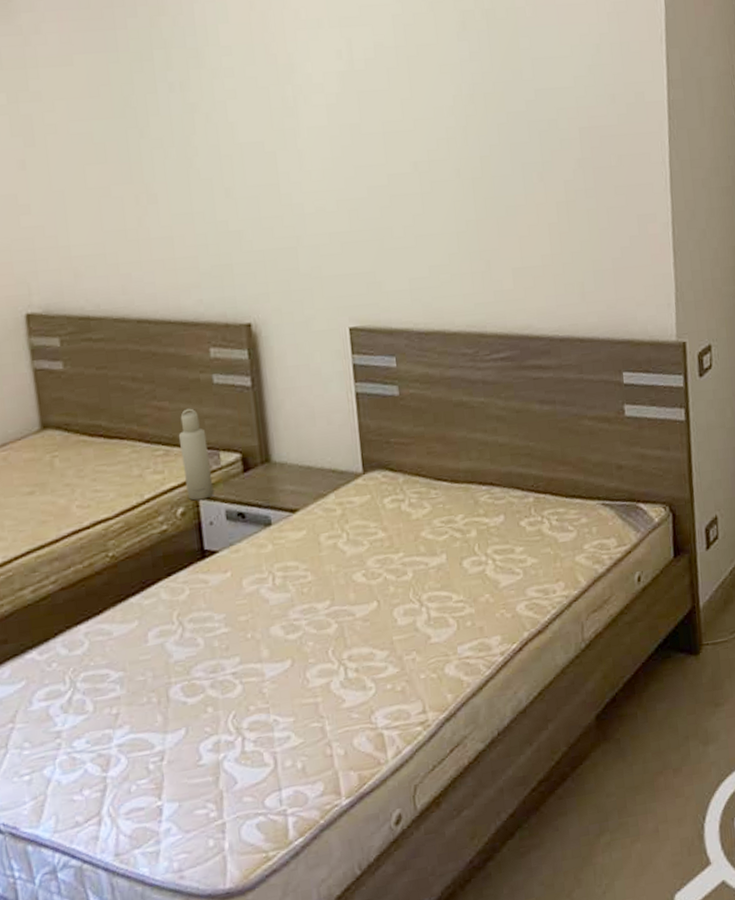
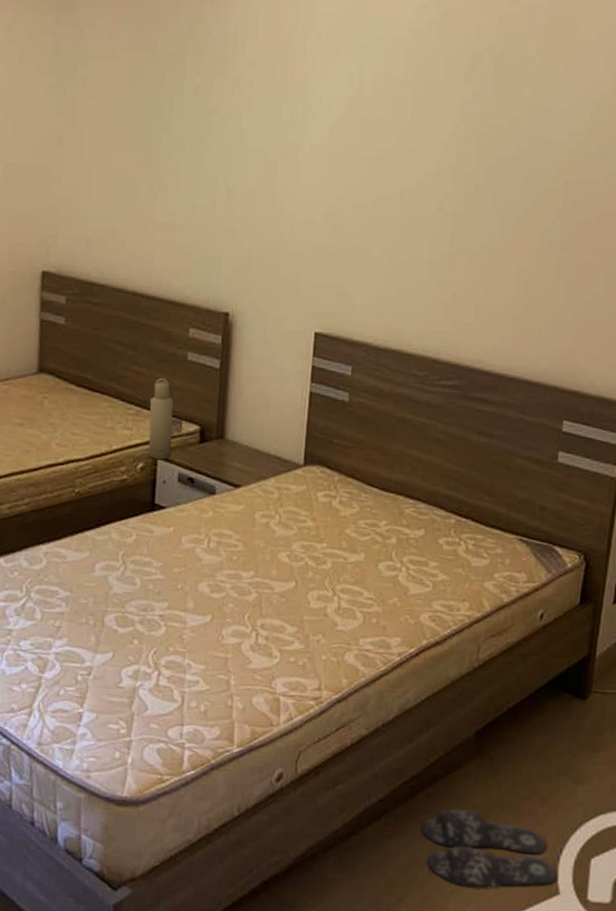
slippers: none [558,800,706,884] -> present [420,809,558,888]

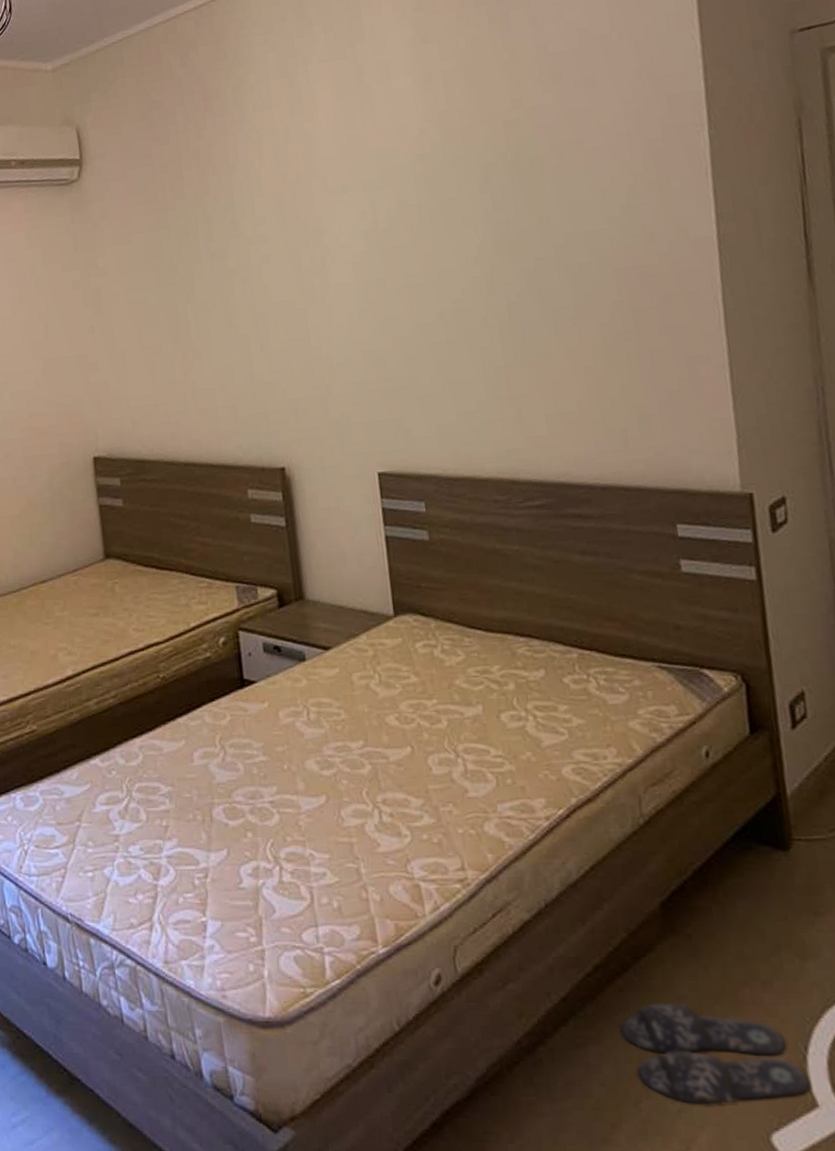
bottle: present [148,378,174,460] -> none [220,545,252,632]

